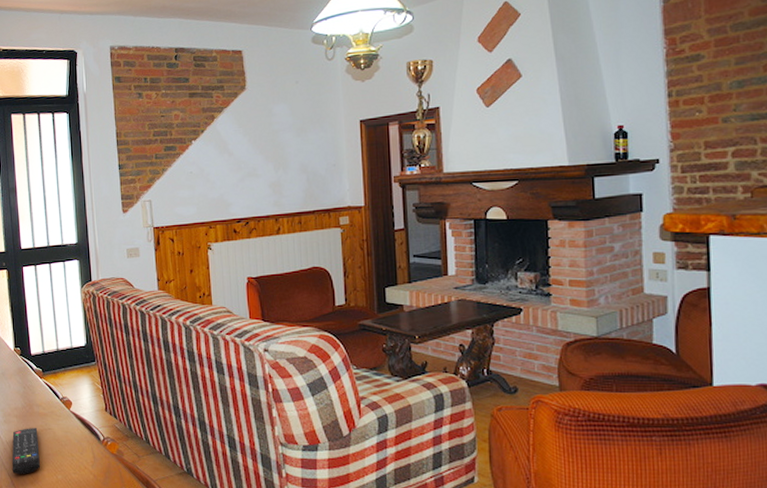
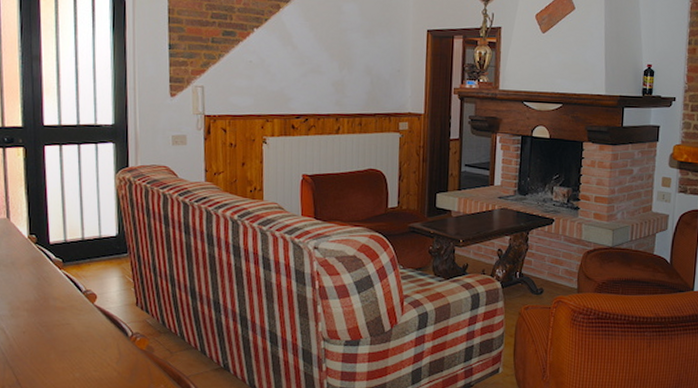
remote control: present [12,428,40,475] -> none [18,323,54,373]

